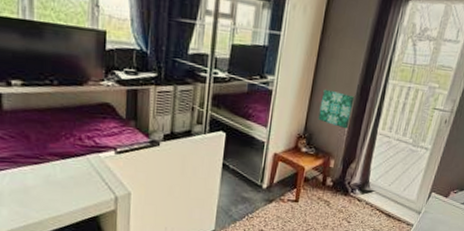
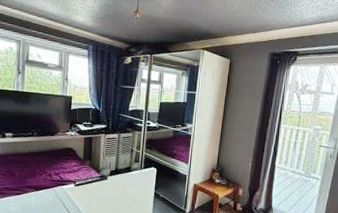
wall art: present [318,89,355,129] -> none [227,133,255,164]

